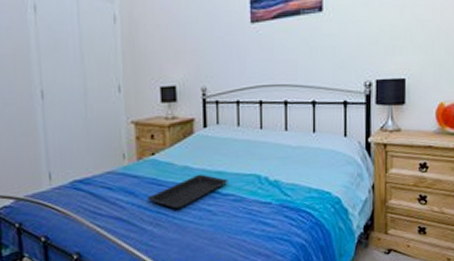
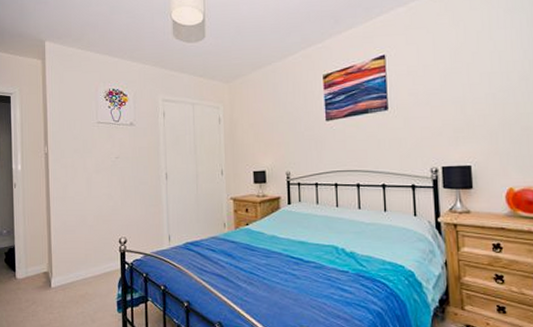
serving tray: present [146,174,228,210] -> none [241,242,310,272]

